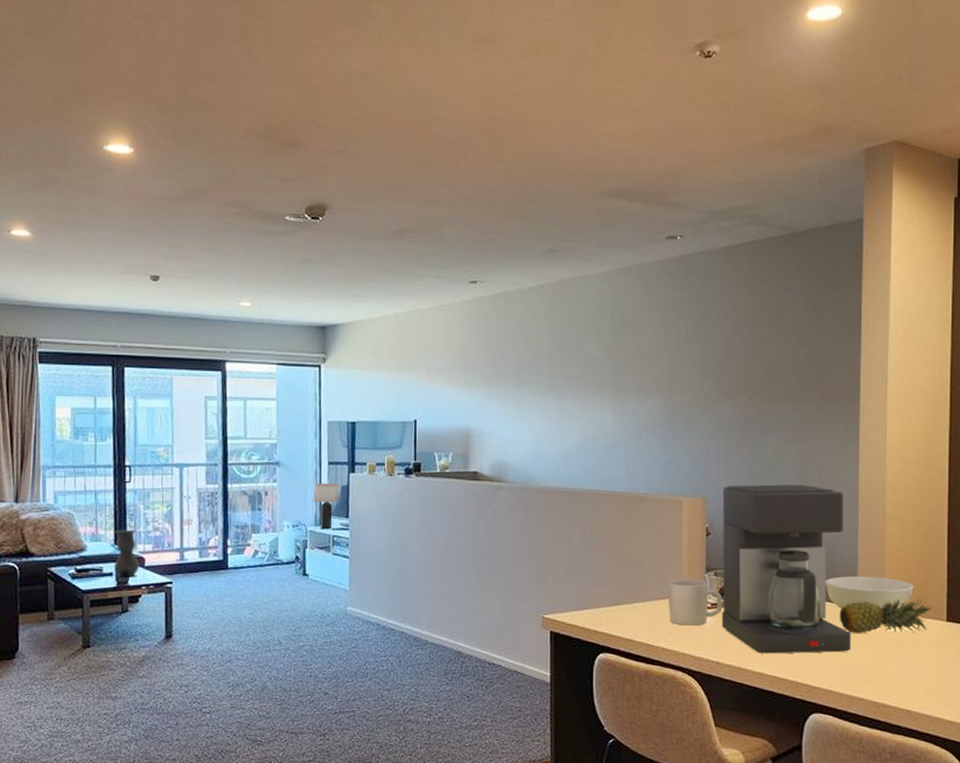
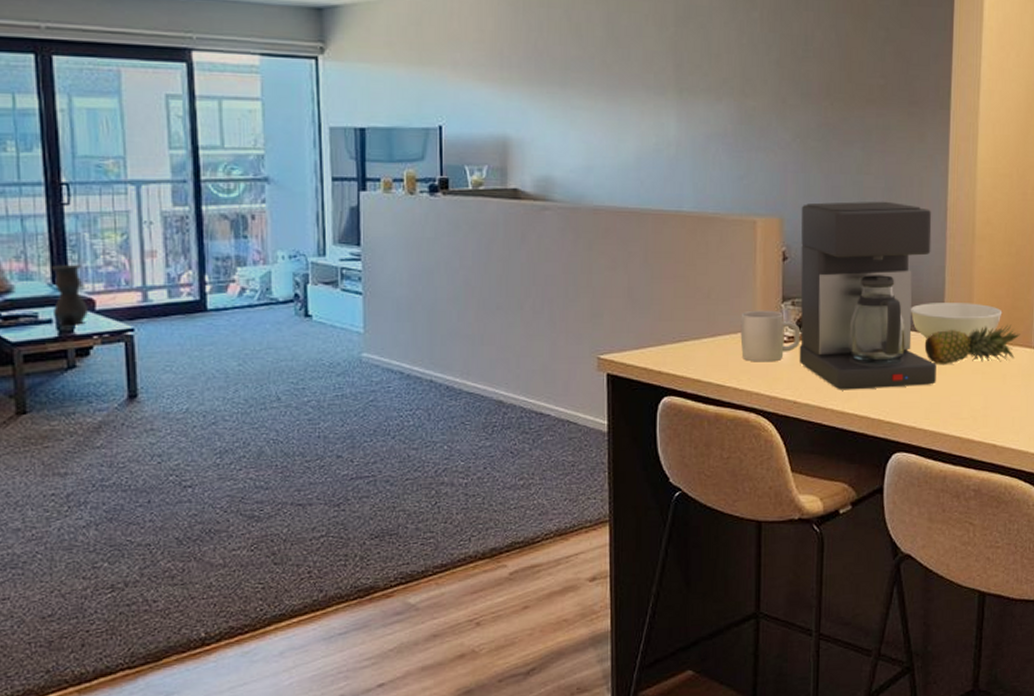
table lamp: present [314,482,340,530] -> none [315,203,348,261]

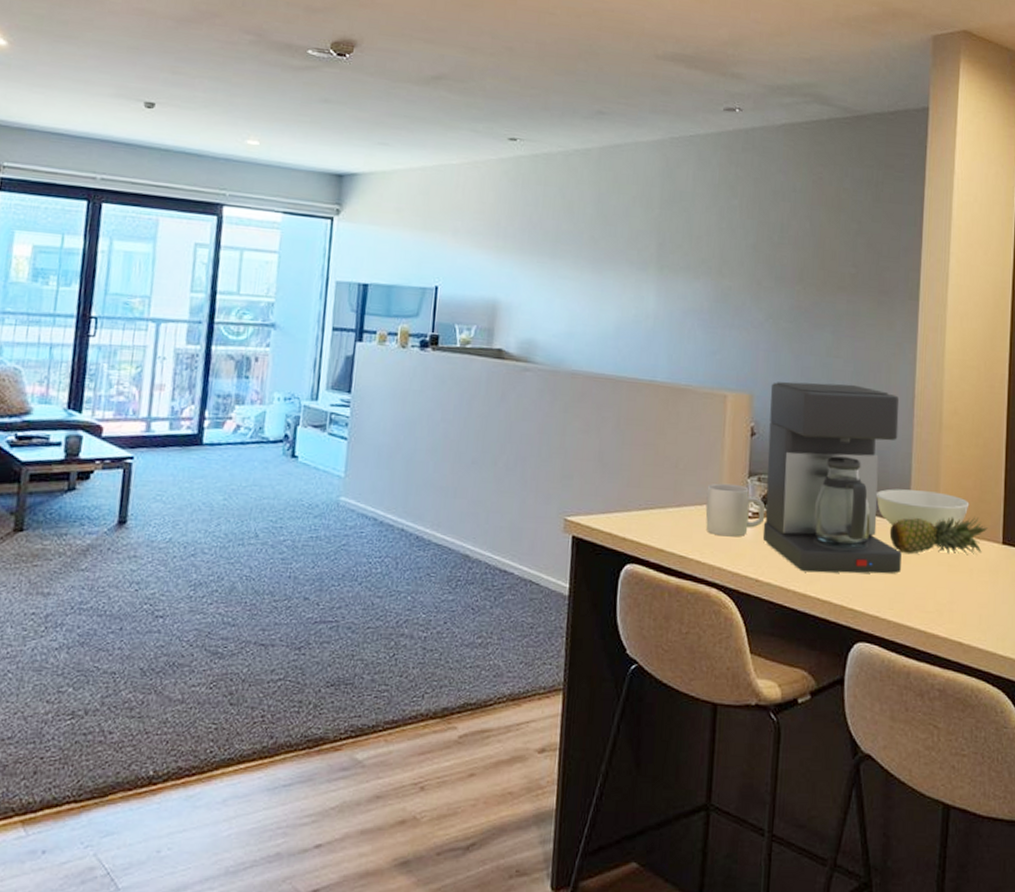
vase: present [51,264,89,325] -> none [64,391,96,450]

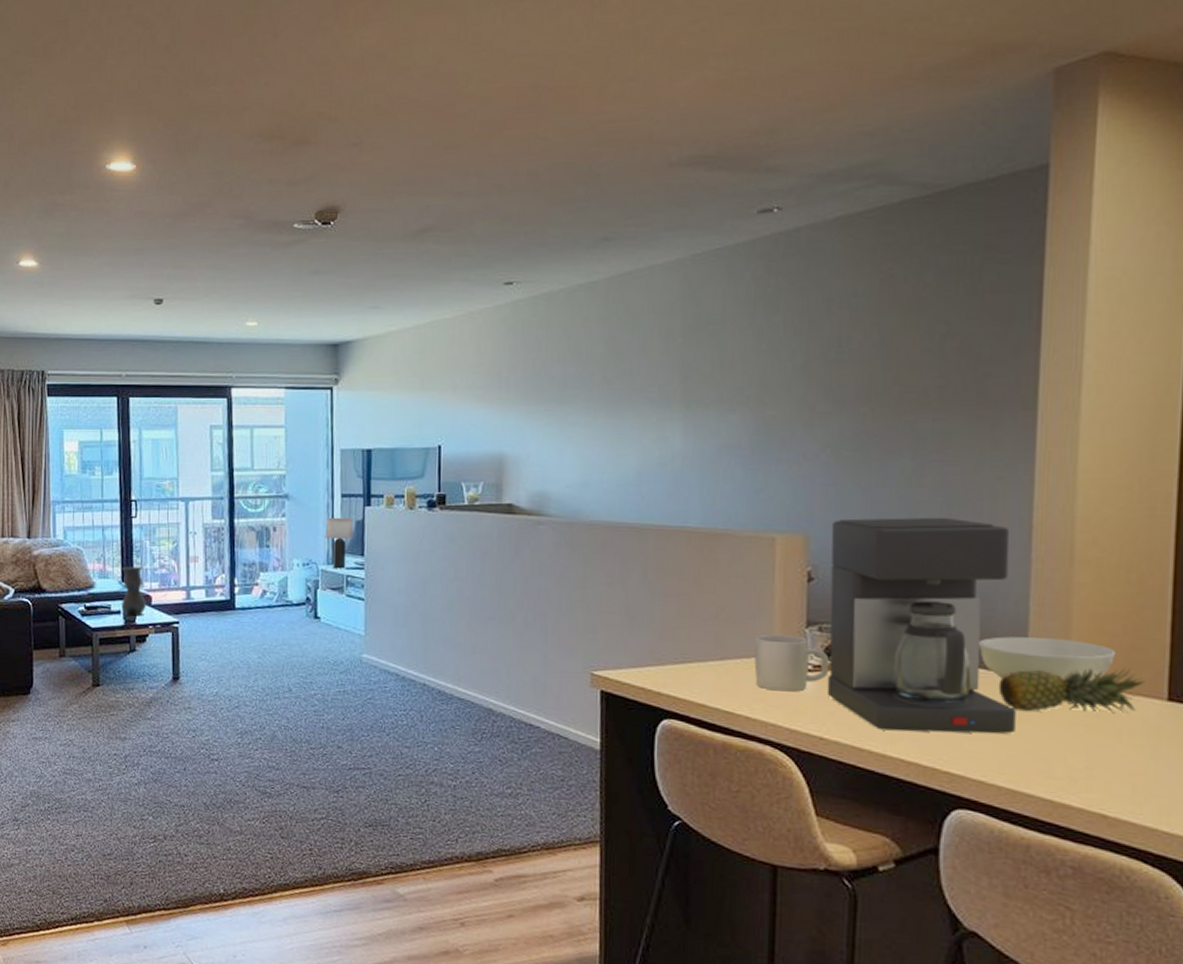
vase: none [64,391,96,450] -> present [121,566,147,616]
table lamp: none [312,350,343,406] -> present [326,517,354,569]

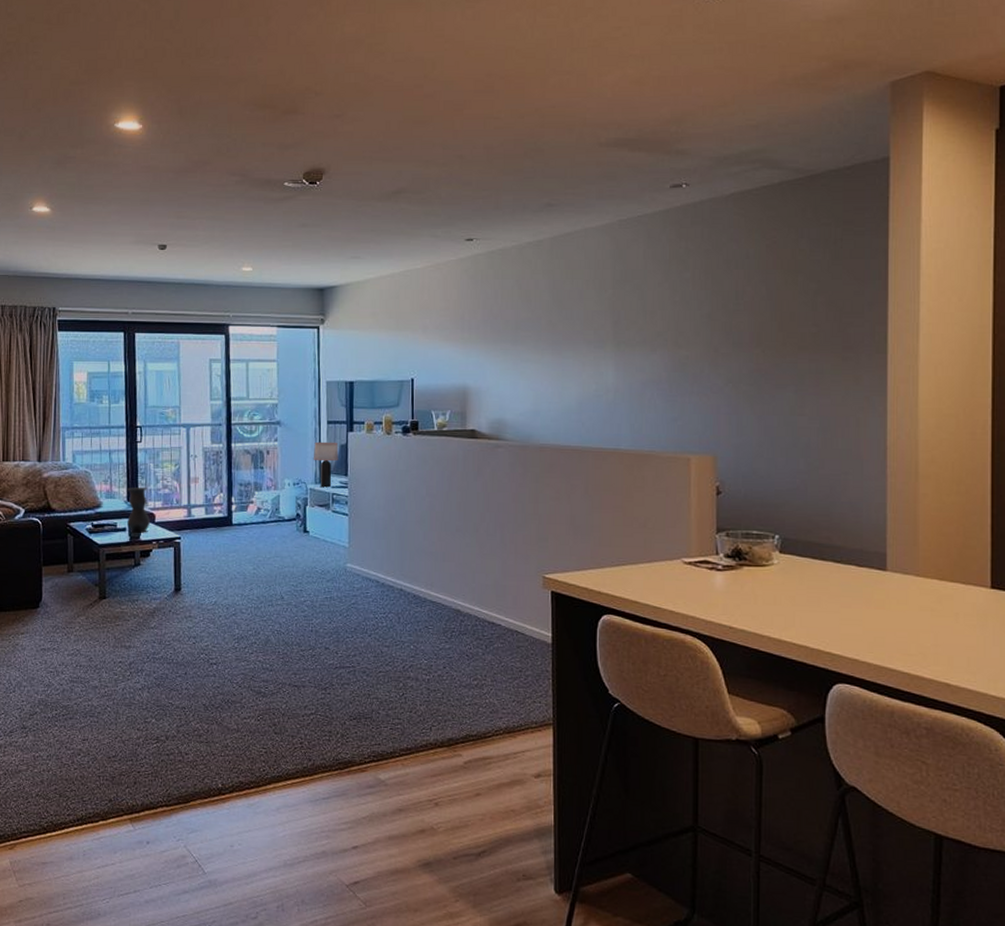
mug: present [754,634,830,692] -> none [676,539,735,588]
coffee maker: present [826,517,1016,734] -> none [734,440,880,620]
bowl: present [977,636,1117,681] -> none [849,538,952,574]
fruit: present [998,668,1145,715] -> none [866,563,974,601]

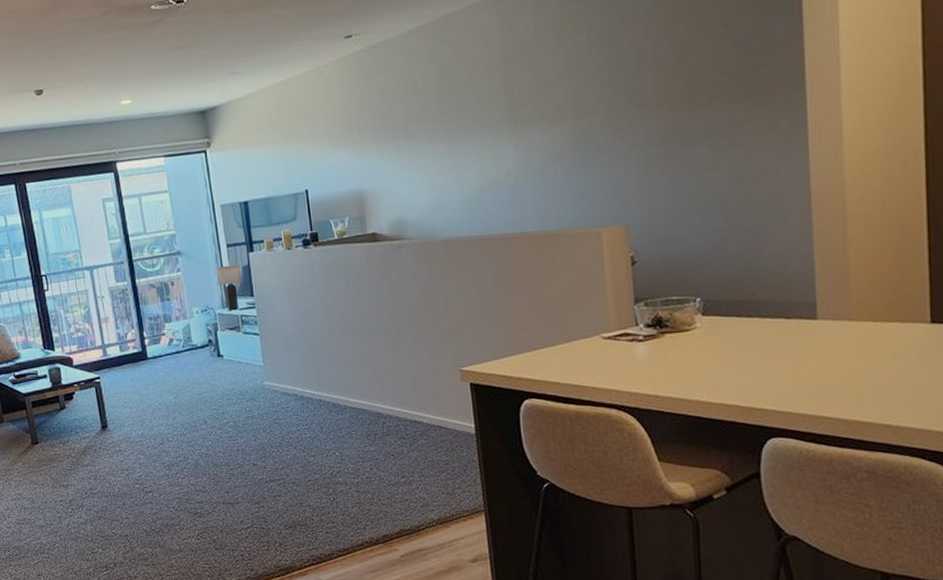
vase: present [127,486,151,533] -> none [42,333,70,379]

